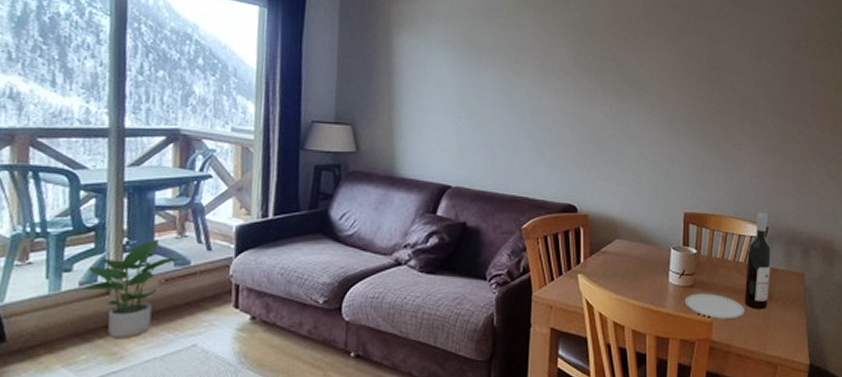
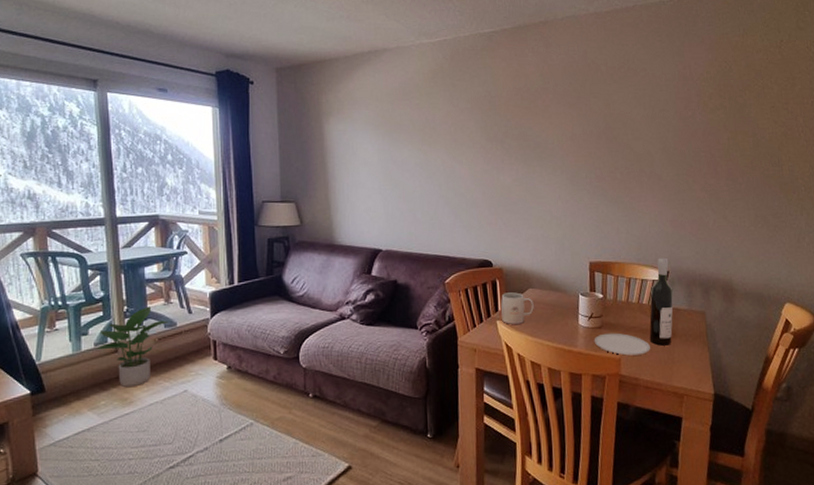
mug: none [583,243,620,279] -> present [500,292,534,324]

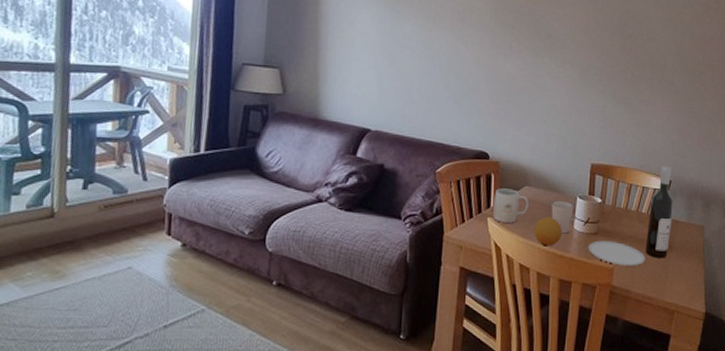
potted plant: present [96,306,169,388] -> none [28,168,119,259]
fruit: none [541,315,569,343] -> present [534,217,563,246]
cup: none [555,299,581,330] -> present [551,200,577,234]

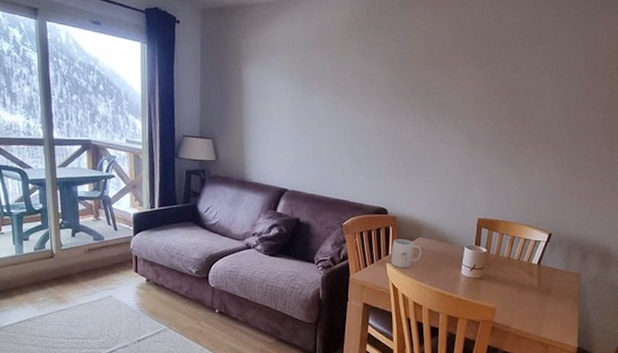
fruit: present [534,217,563,246] -> none [426,263,451,288]
cup: present [551,200,577,234] -> none [441,249,464,278]
plate: present [587,240,645,266] -> none [473,284,524,307]
bottle: present [645,166,674,258] -> none [525,220,554,301]

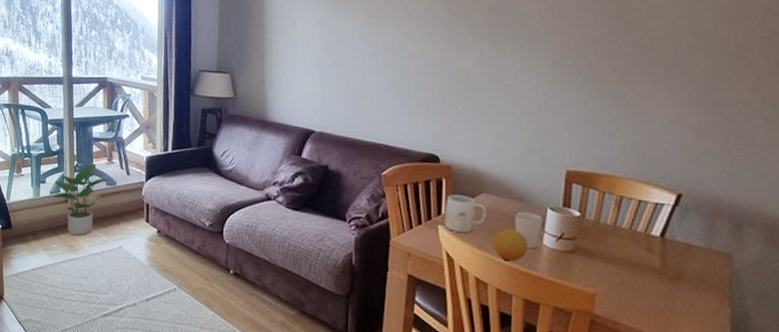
potted plant: none [36,221,97,289] -> present [51,163,110,236]
fruit: none [426,263,451,288] -> present [493,228,529,262]
cup: none [441,249,464,278] -> present [514,210,547,250]

